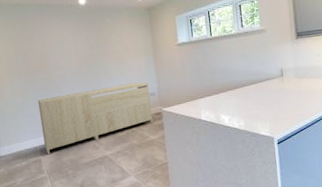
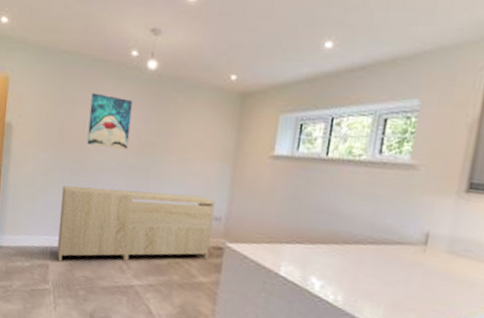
wall art: none [43,28,79,67] -> present [87,92,133,150]

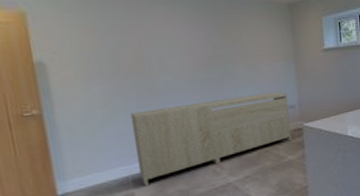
wall art: present [87,92,133,150] -> none [141,18,195,69]

